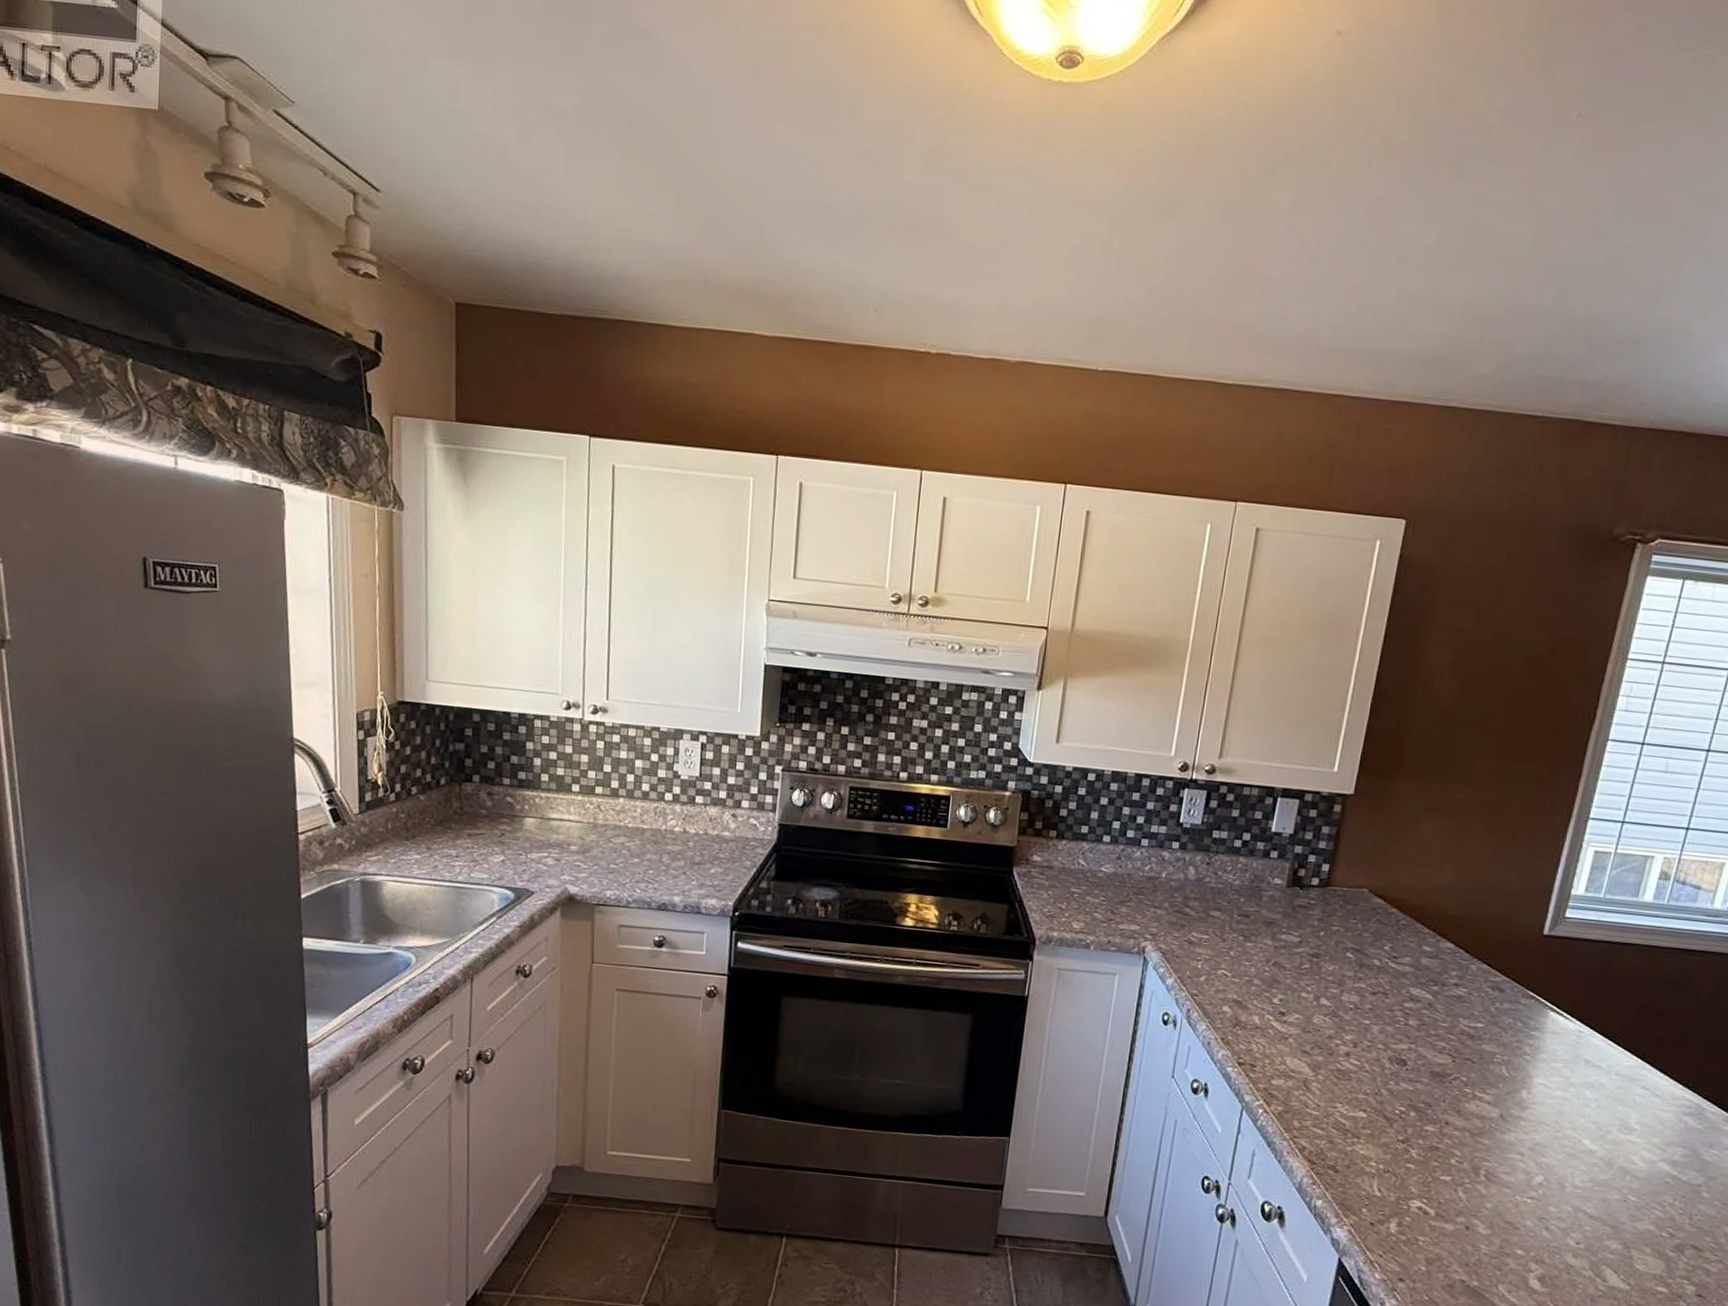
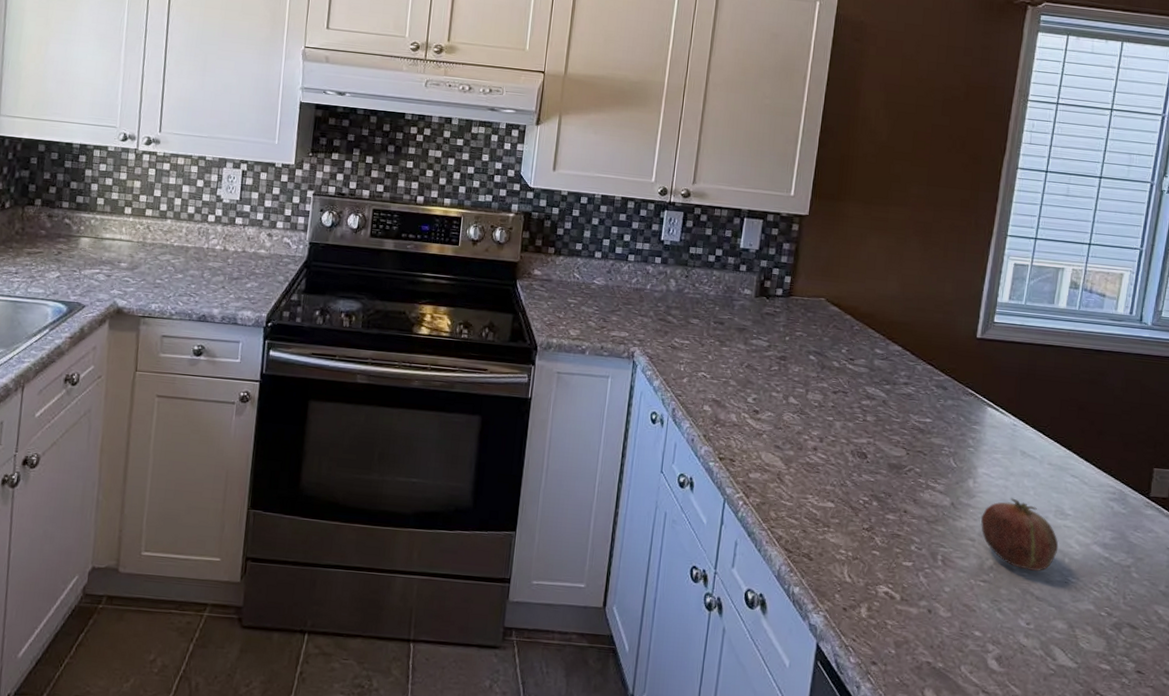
fruit: none [1532,1110,1620,1189] -> present [981,498,1059,571]

